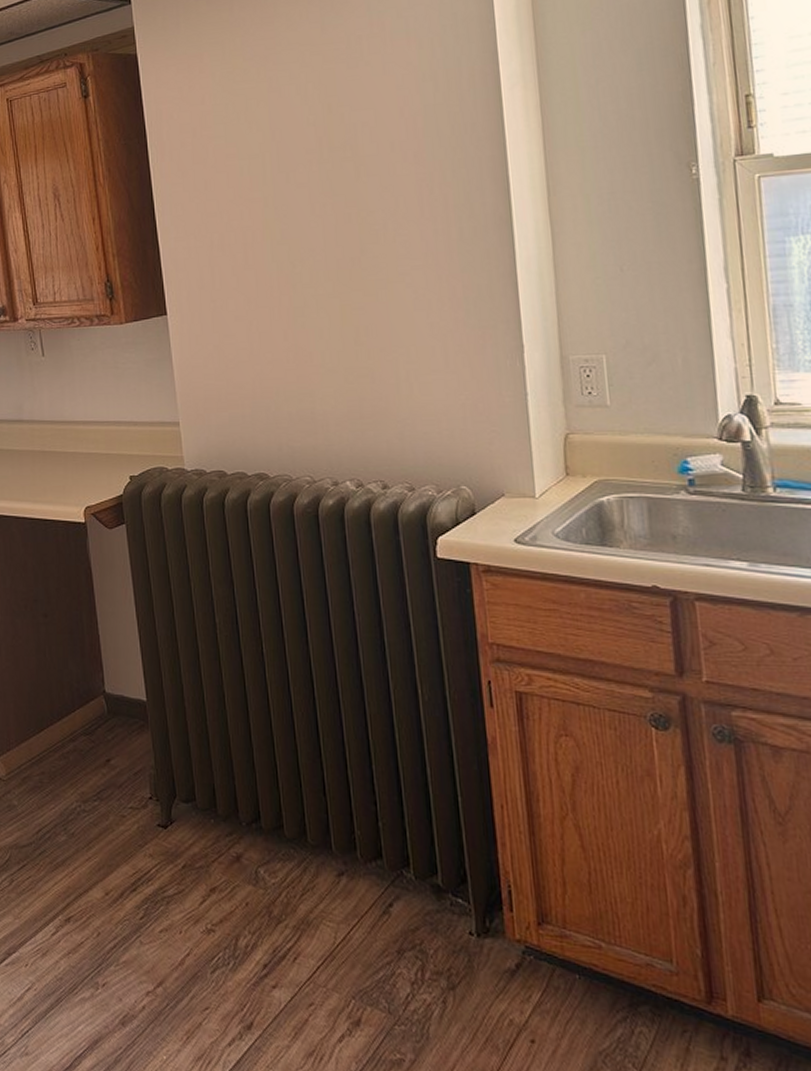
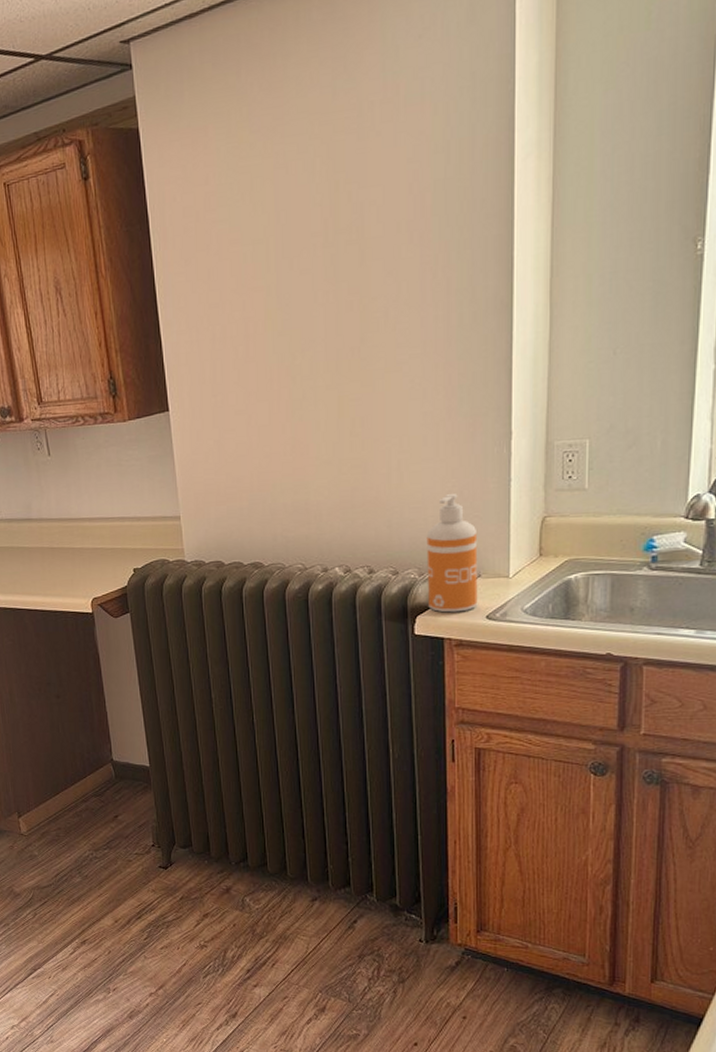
soap dispenser: none [442,407,504,534] -> present [426,494,478,613]

